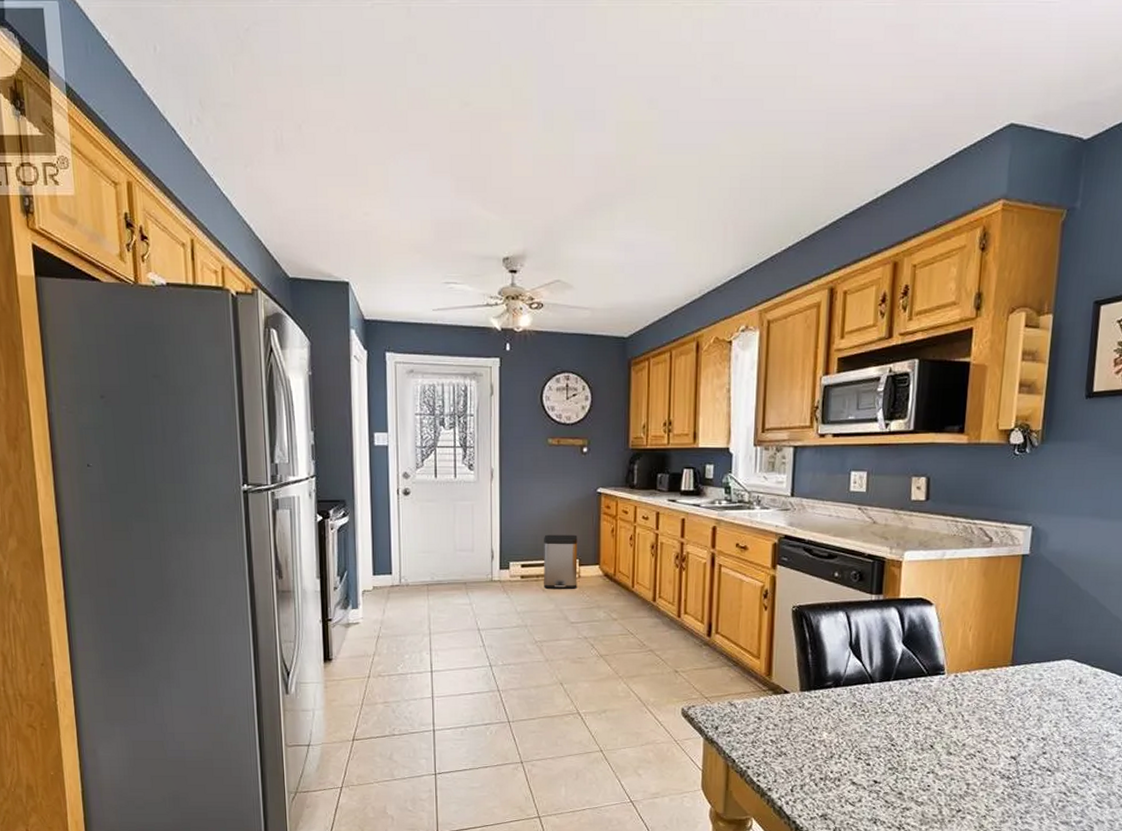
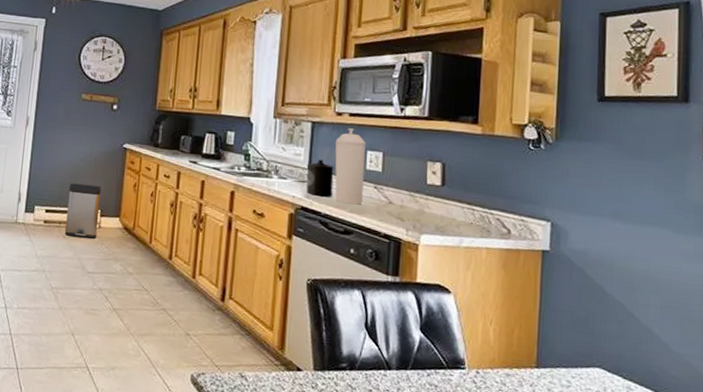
canister: none [789,485,817,523] -> present [306,159,334,197]
canister: none [818,450,850,528] -> present [335,128,366,205]

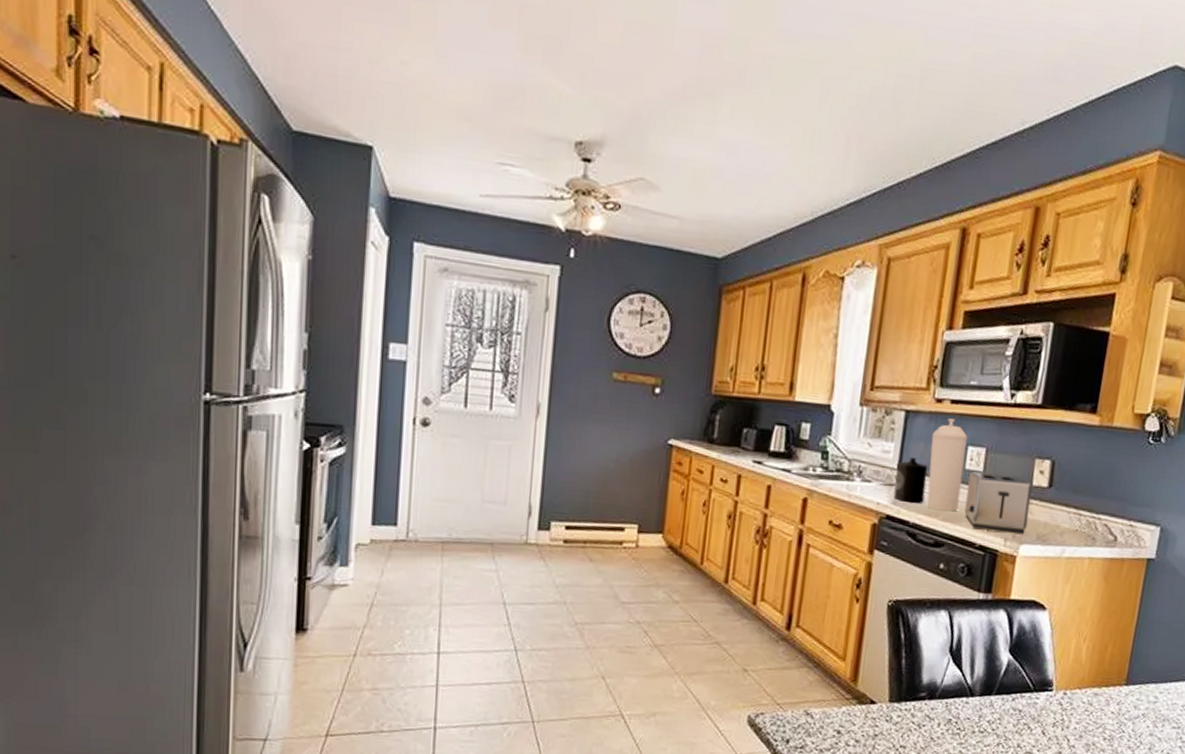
pedal bin: present [65,183,101,239] -> none [592,491,639,561]
toaster: none [368,172,428,226] -> present [964,472,1033,535]

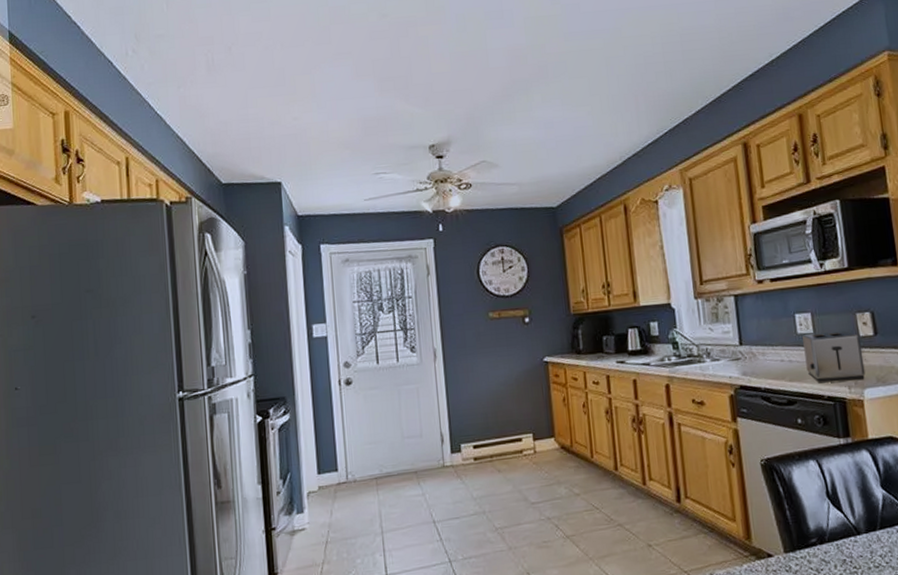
canister: present [893,457,927,503] -> none [737,332,769,372]
canister: present [927,418,968,512] -> none [761,294,800,374]

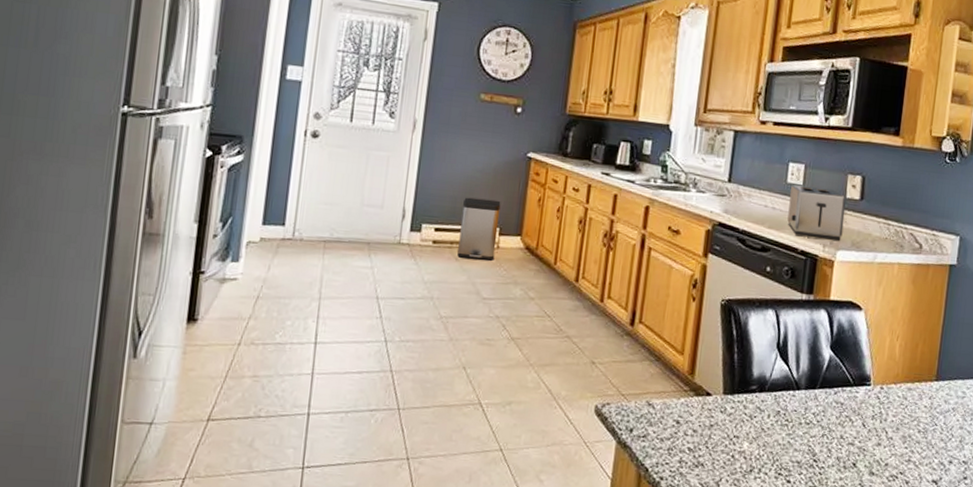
pedal bin: none [494,408,534,469] -> present [457,197,501,261]

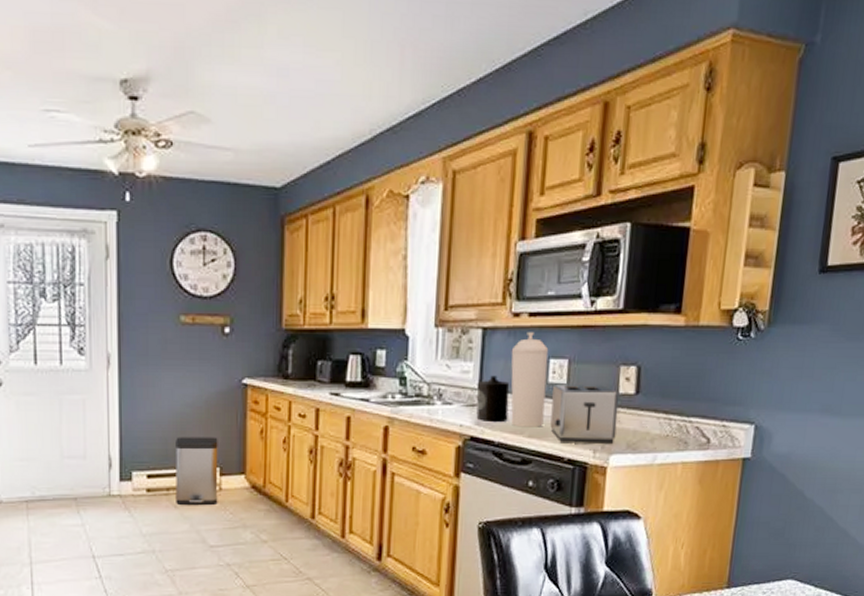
canister: none [725,171,754,212] -> present [476,375,510,421]
canister: none [754,138,789,220] -> present [511,332,549,427]

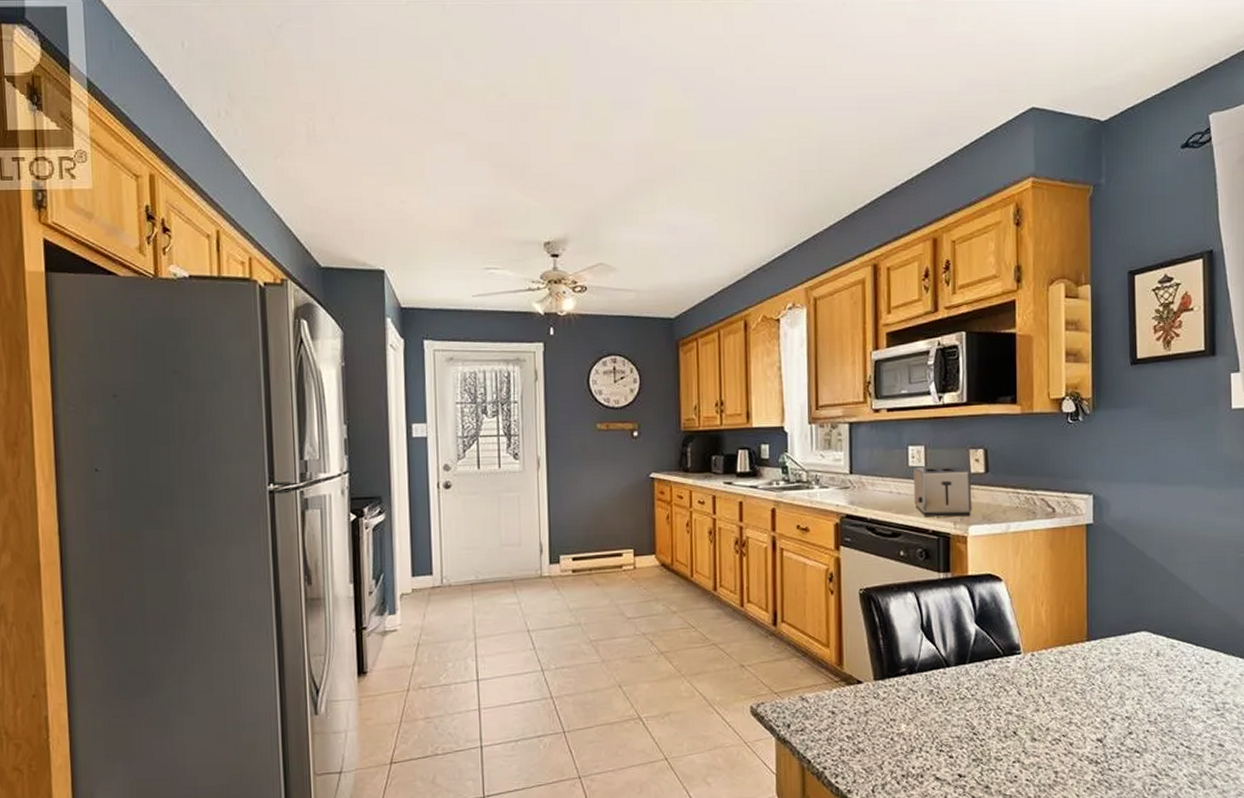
pedal bin: present [176,437,218,505] -> none [596,523,633,583]
canister: present [476,375,510,421] -> none [848,462,877,501]
canister: present [511,332,549,427] -> none [875,424,908,505]

